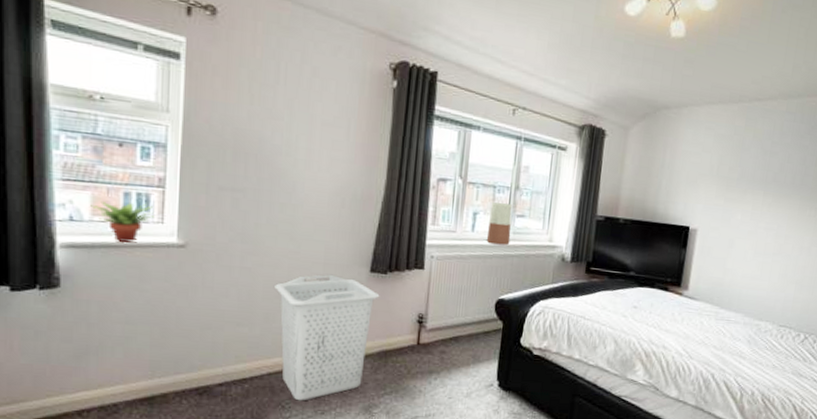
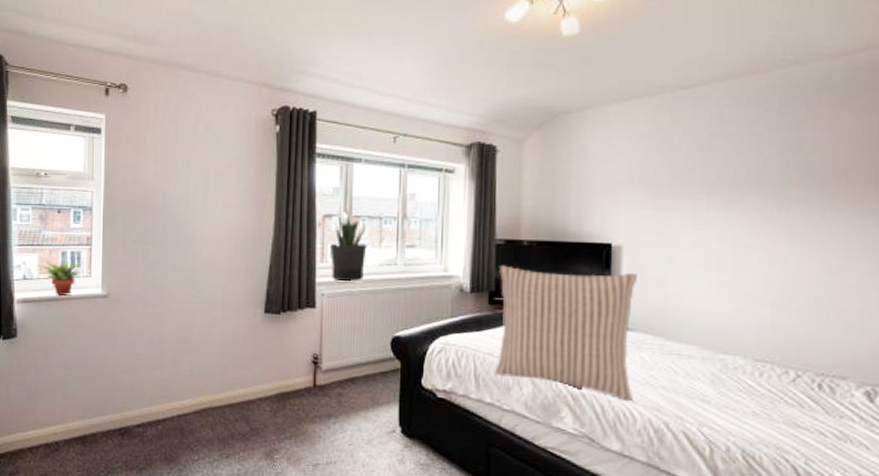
laundry basket: present [274,275,380,401] -> none [181,317,275,444]
planter: none [442,177,480,247] -> present [329,212,367,282]
vase: present [486,202,513,246] -> none [376,234,402,278]
pillow: none [585,239,706,357] -> present [495,265,638,401]

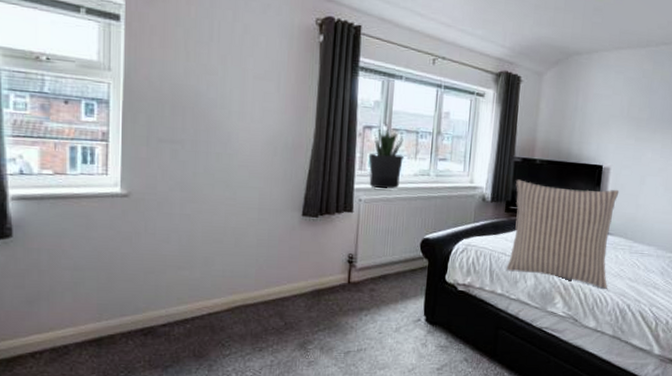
succulent plant: present [38,261,85,297] -> none [39,156,100,195]

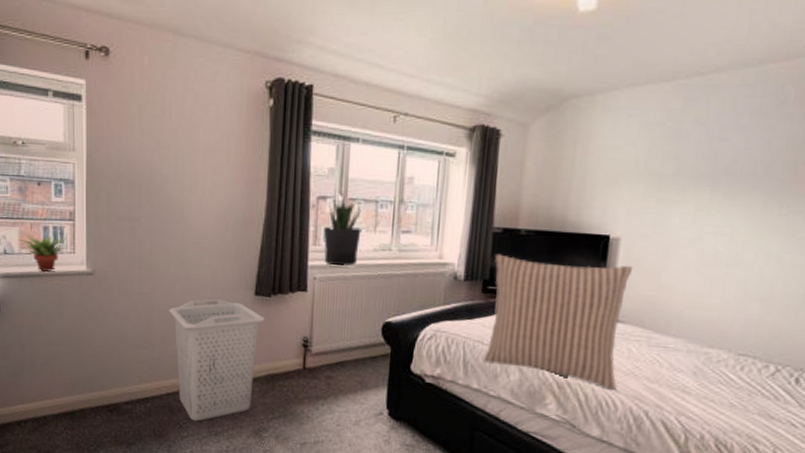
succulent plant: none [39,156,100,195] -> present [19,236,68,273]
laundry basket: none [213,219,312,339] -> present [169,298,265,422]

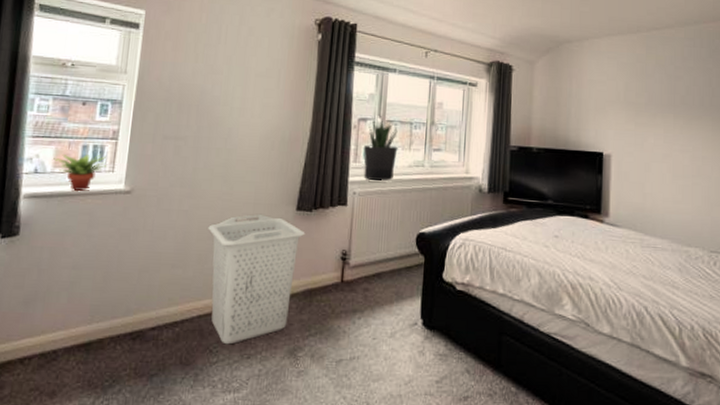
pillow: present [484,254,633,390] -> none [508,168,623,288]

